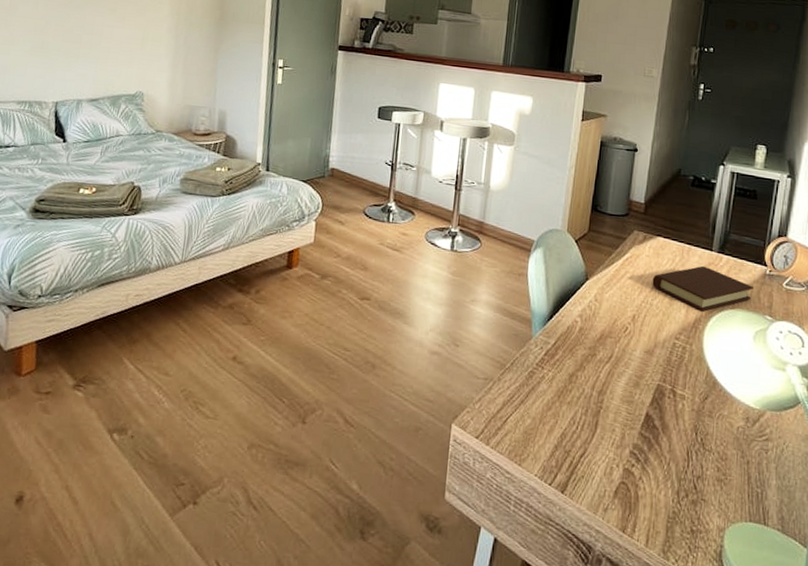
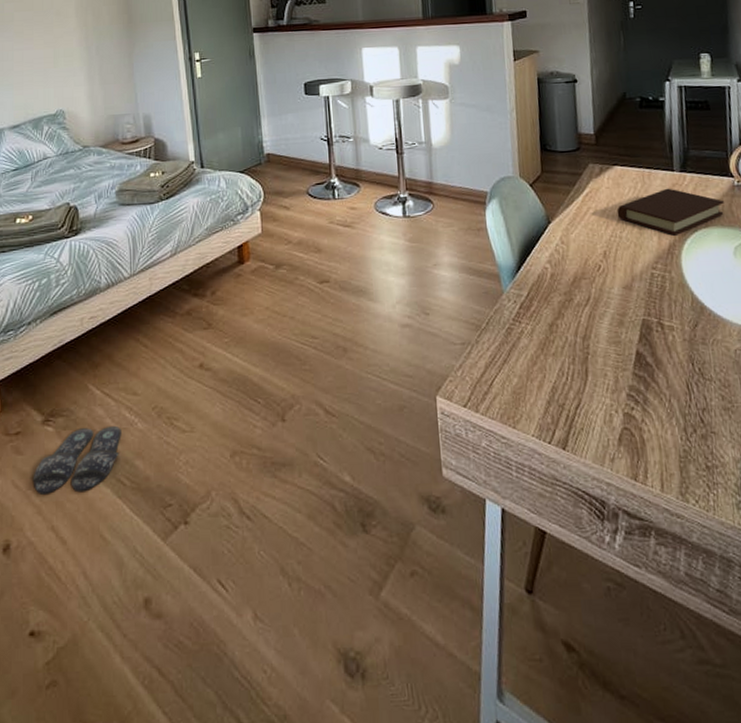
slippers: none [55,398,148,459] -> present [32,425,121,495]

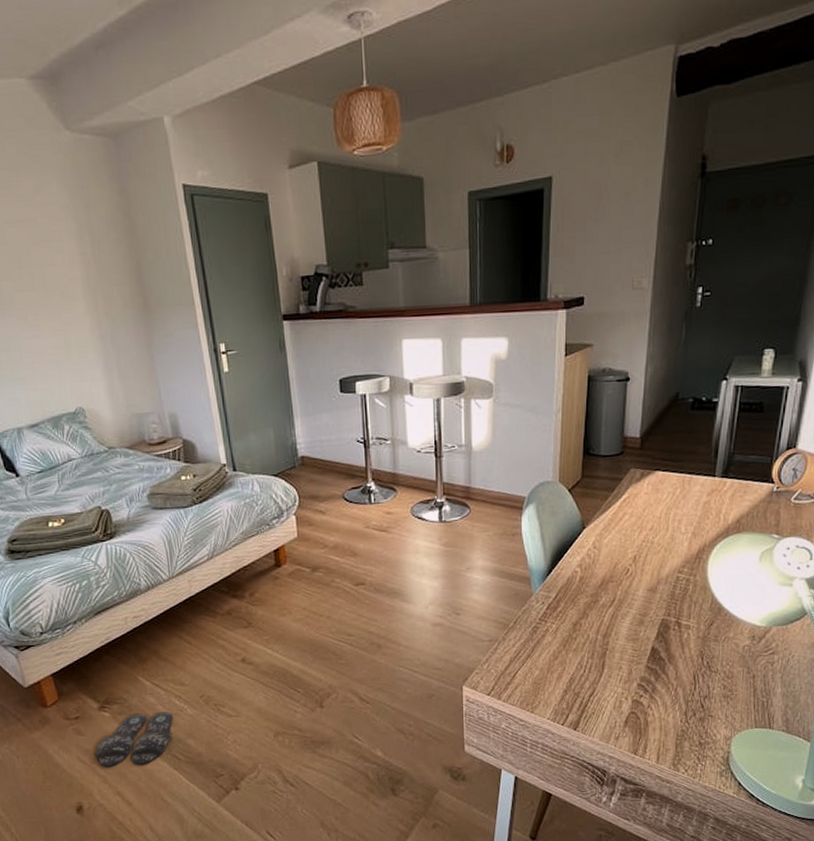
book: present [617,188,725,236] -> none [652,494,761,541]

